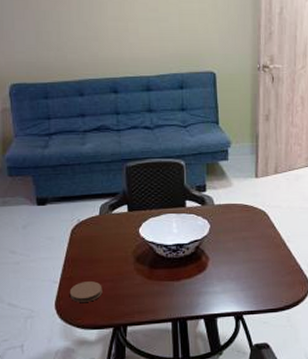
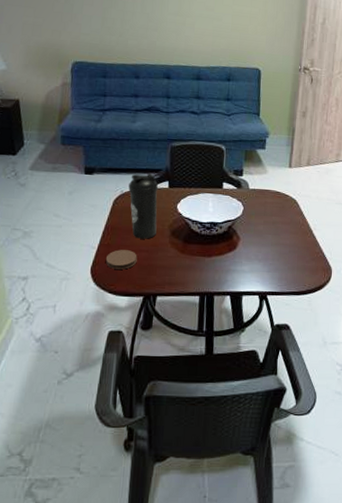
water bottle: none [85,198,120,268] -> present [128,173,159,239]

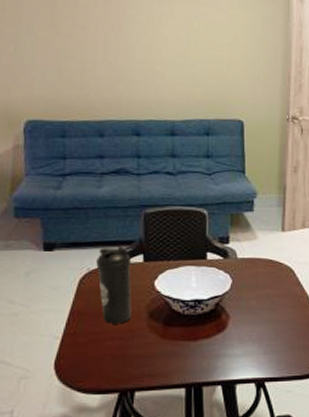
coaster: present [105,249,137,270] -> none [71,338,110,362]

